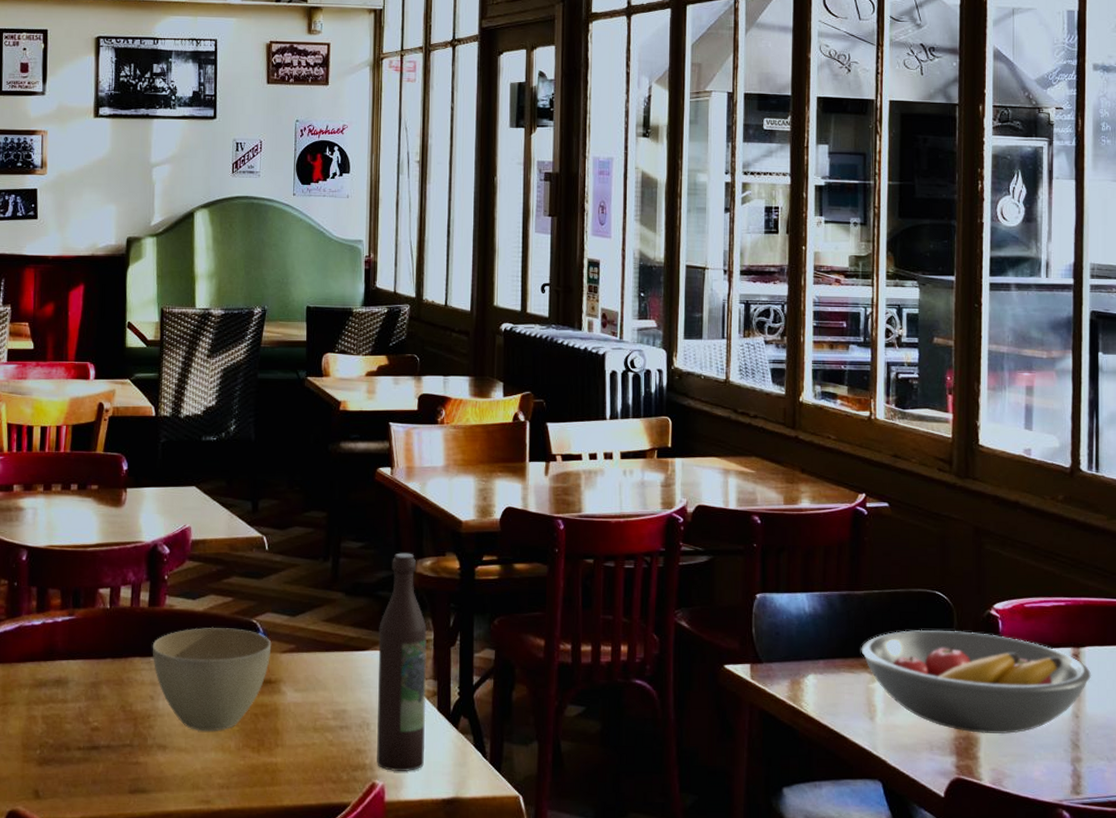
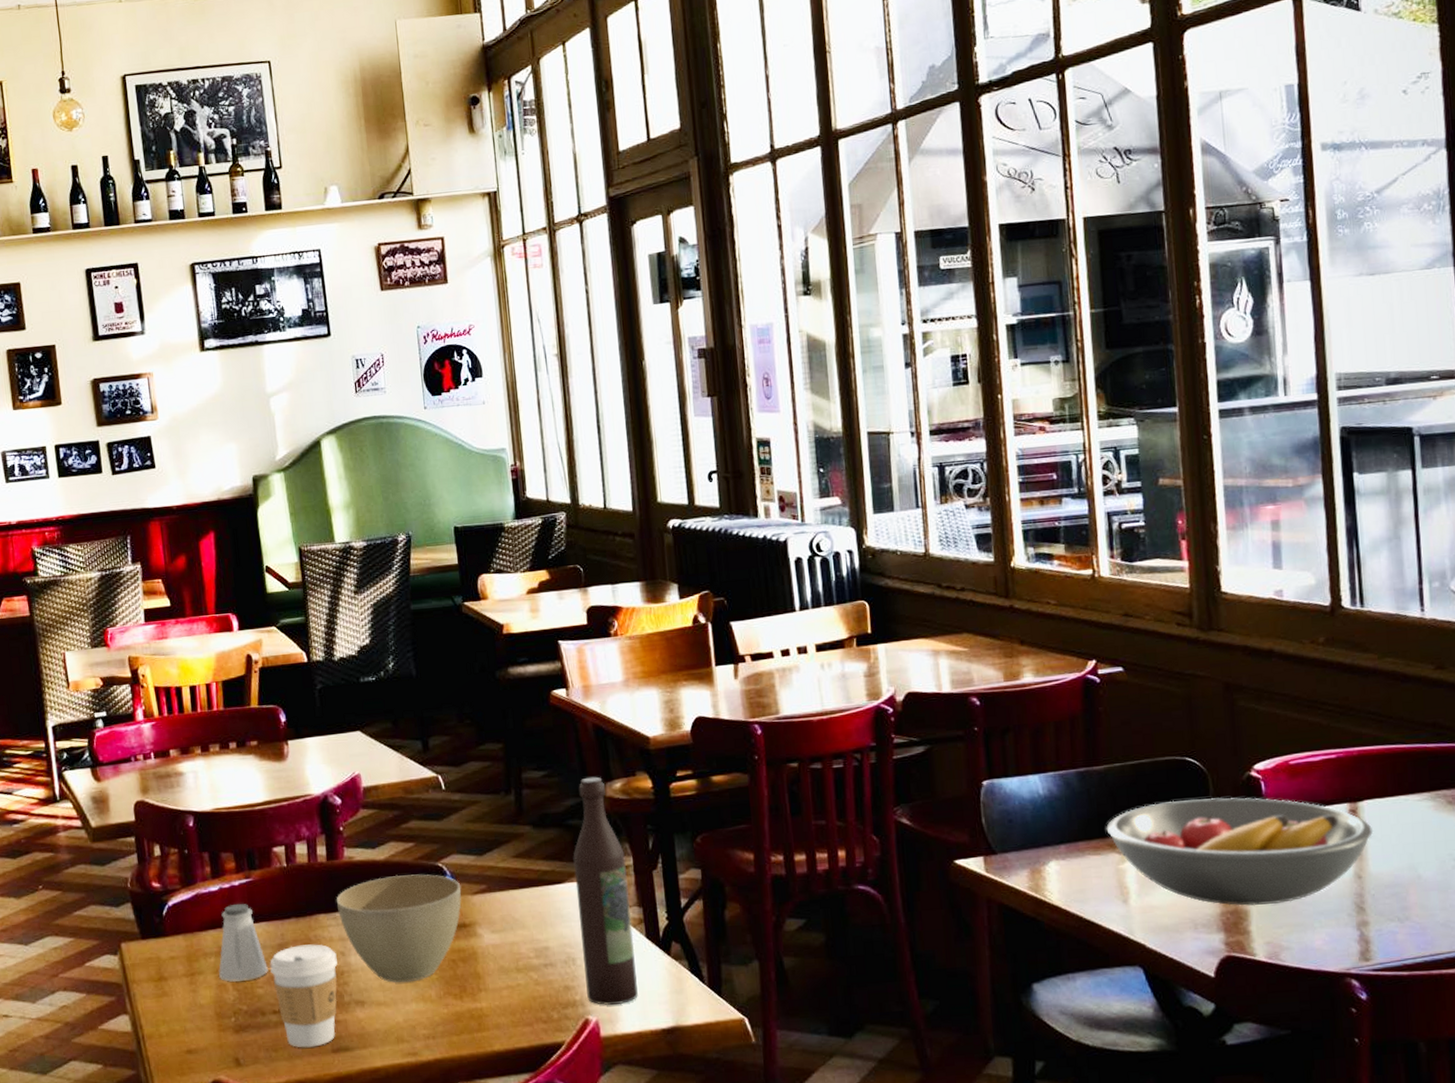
saltshaker: none [31,639,79,715] -> present [219,903,268,982]
coffee cup: none [81,685,146,786] -> present [270,944,338,1048]

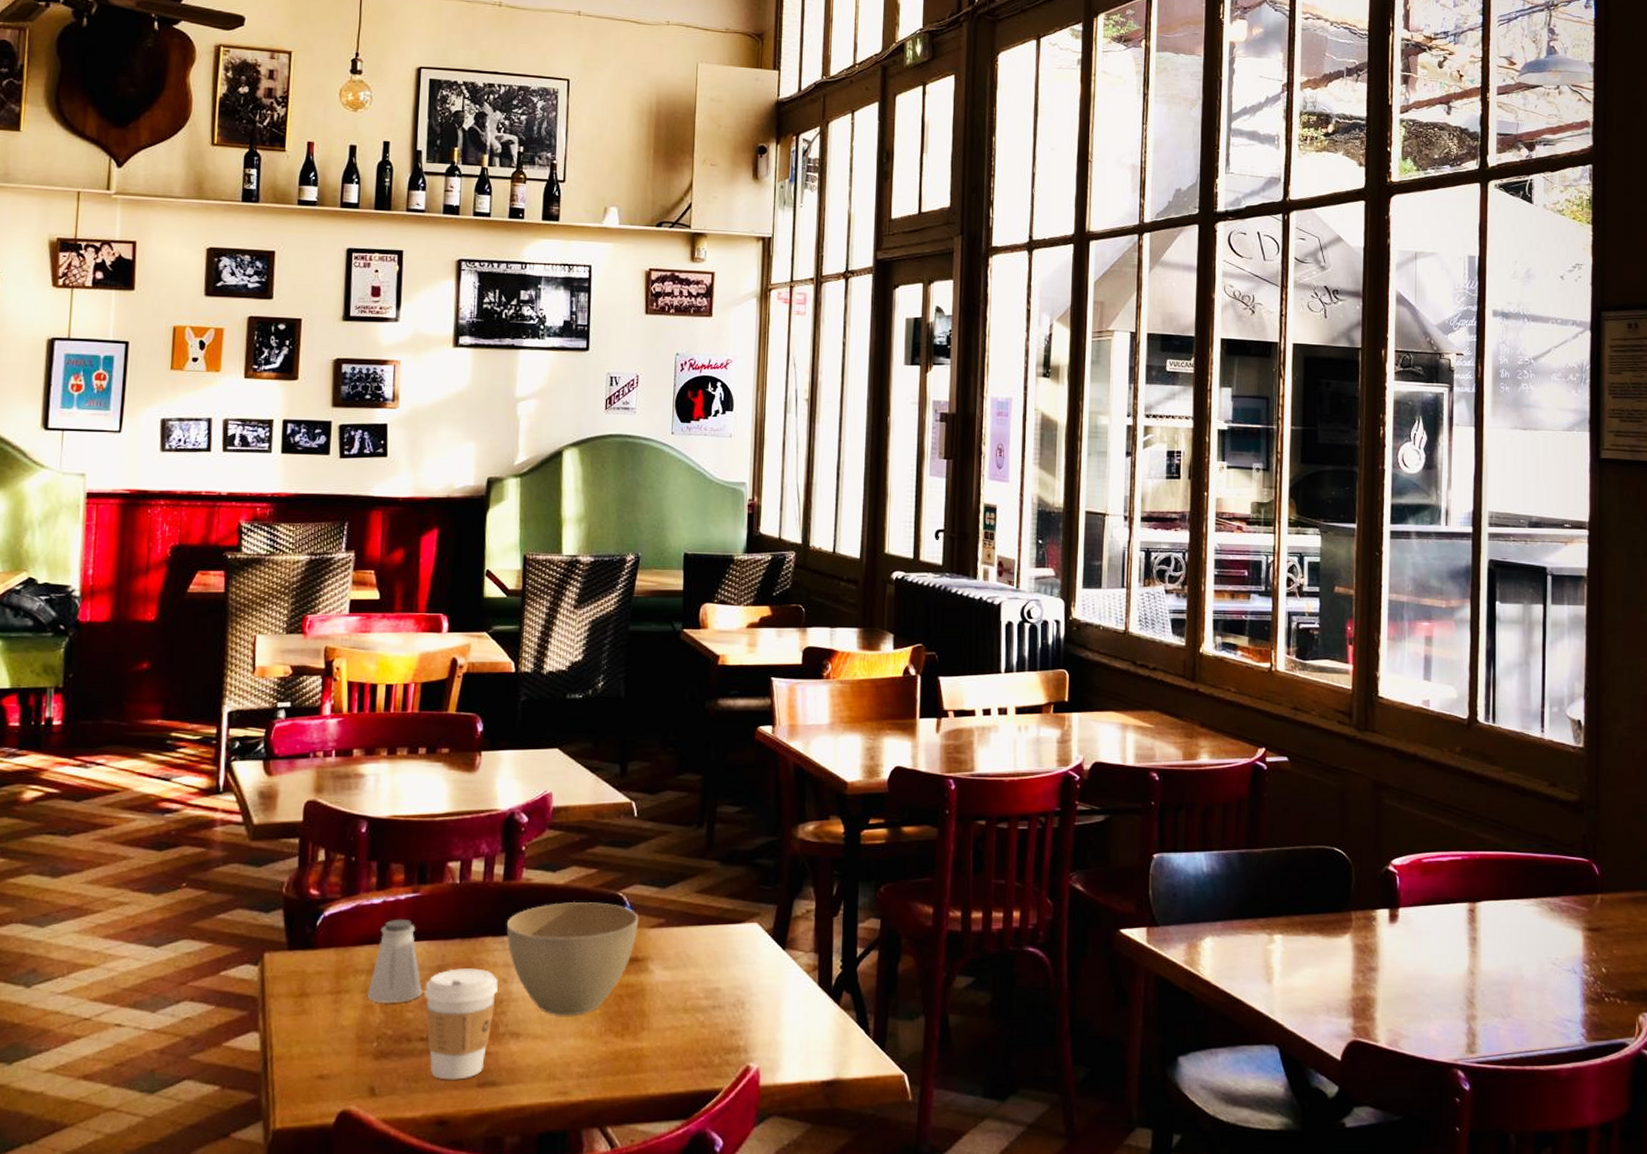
wine bottle: present [573,776,638,1005] -> none [751,817,808,1053]
fruit bowl: present [1106,797,1374,906] -> none [1259,887,1487,994]

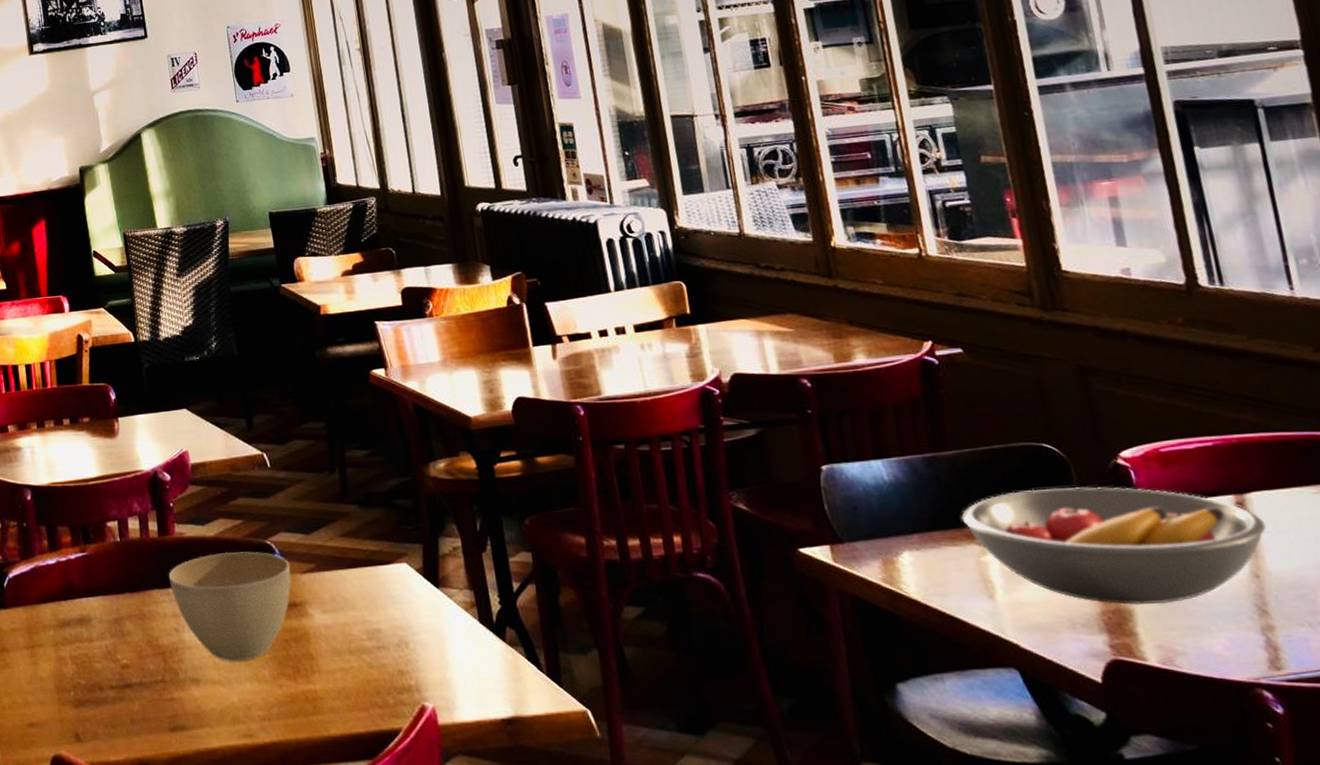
saltshaker: present [367,919,422,1003] -> none [58,577,105,655]
coffee cup: present [424,968,498,1080] -> none [106,620,172,725]
fruit bowl: none [1259,887,1487,994] -> present [961,487,1267,606]

